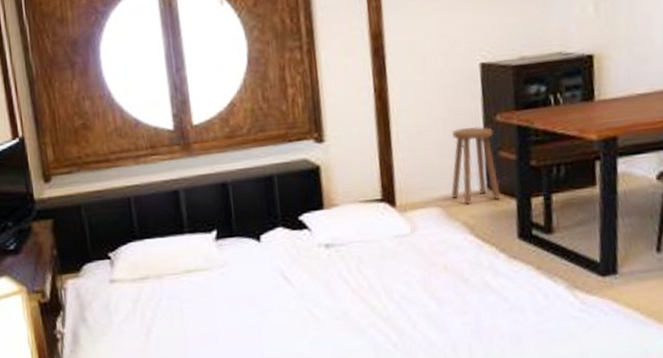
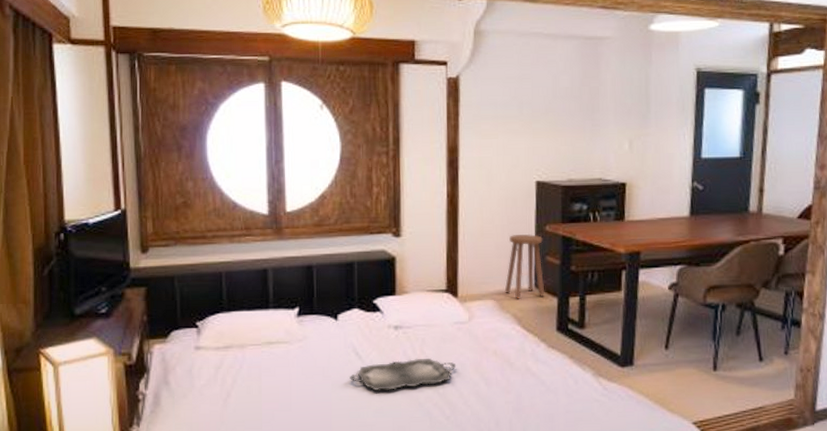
serving tray: none [279,279,401,318] -> present [350,358,457,390]

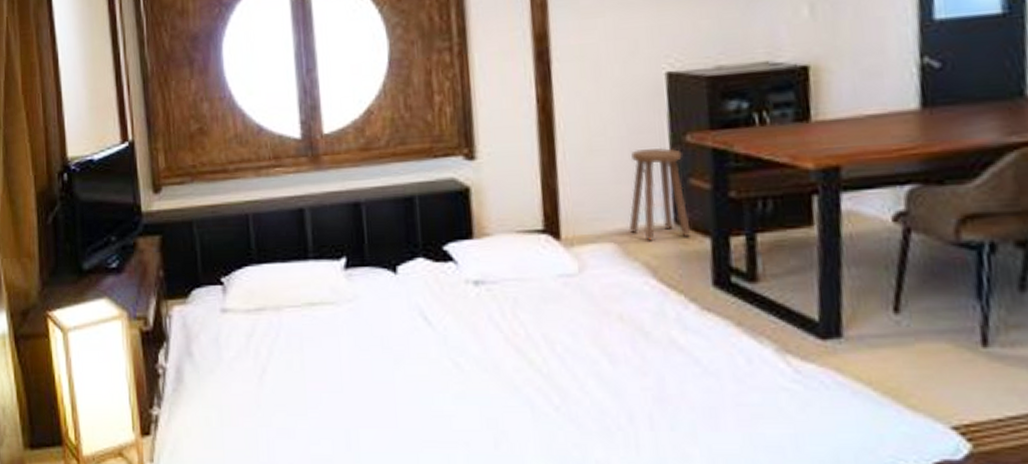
serving tray: present [350,358,457,390] -> none [417,324,565,368]

